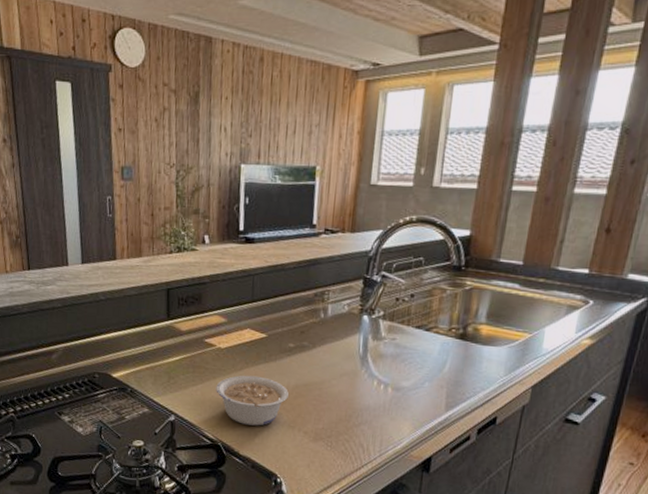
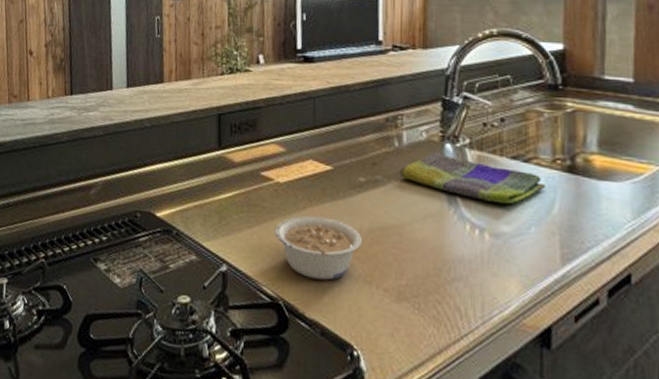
dish towel: none [323,323,441,365] -> present [399,152,547,204]

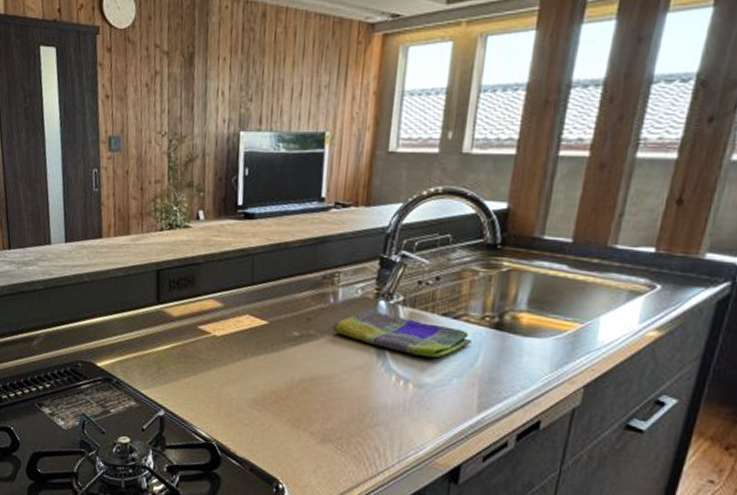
legume: present [275,215,362,280] -> none [210,366,293,424]

